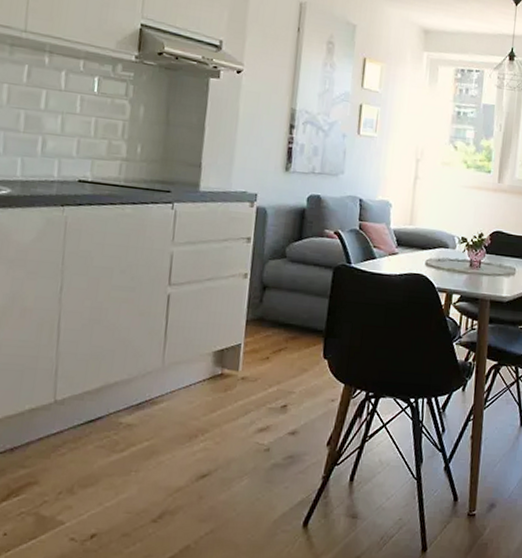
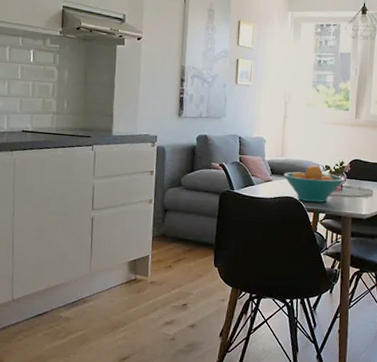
fruit bowl: none [412,236,484,282] -> present [284,165,345,203]

